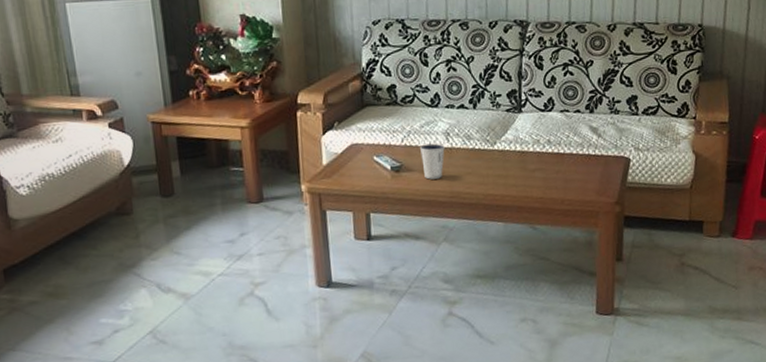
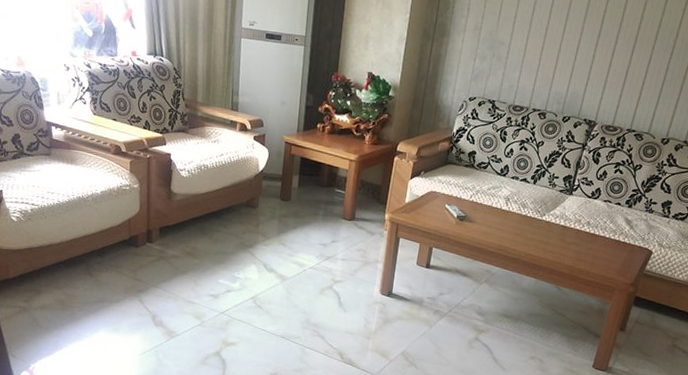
dixie cup: present [420,143,445,180] -> none [482,203,503,233]

